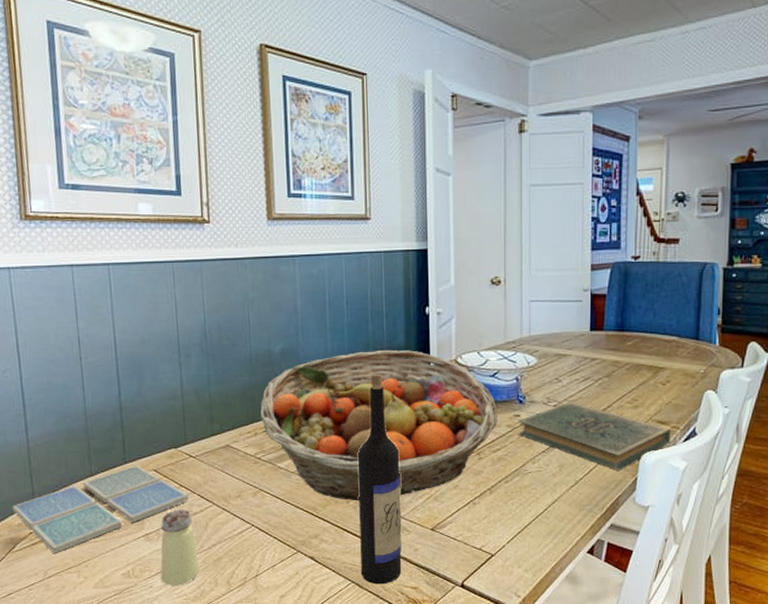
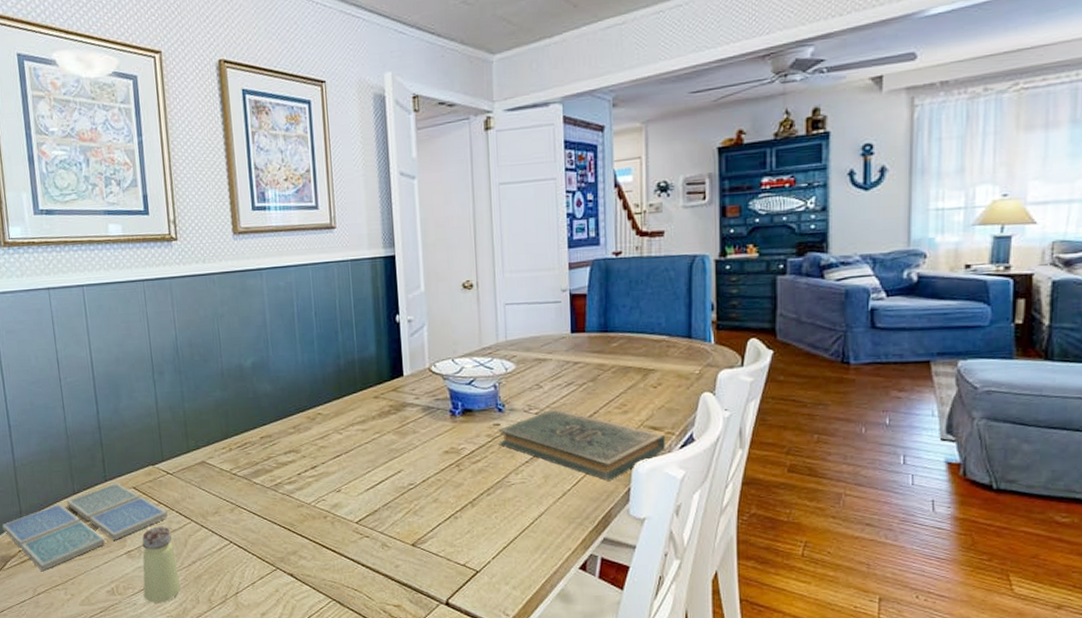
fruit basket: present [260,350,498,501] -> none [233,360,477,517]
wine bottle: present [357,373,402,585] -> none [332,385,383,602]

